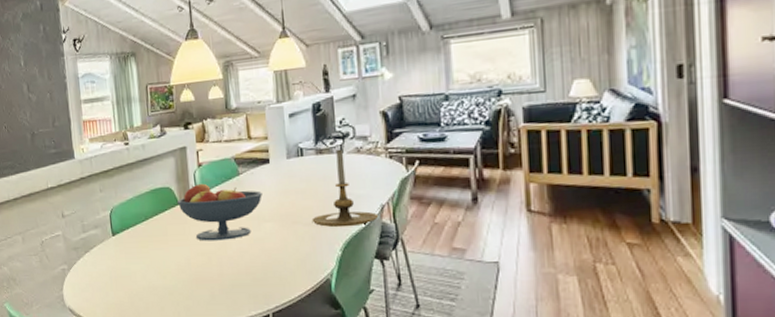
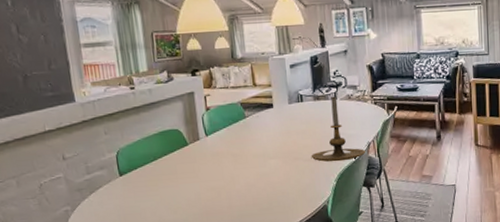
fruit bowl: present [176,183,262,241] -> none [185,125,267,178]

